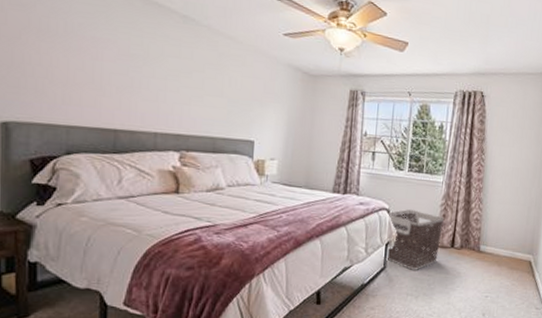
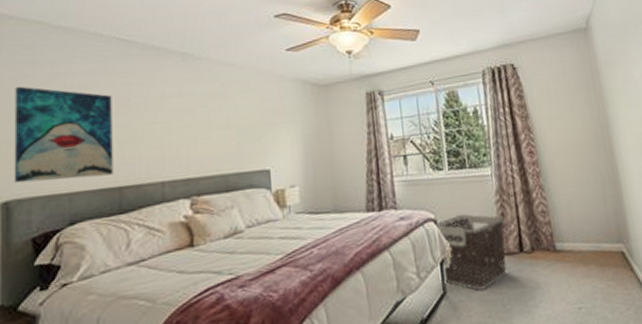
wall art: none [13,13,112,117] -> present [13,86,113,183]

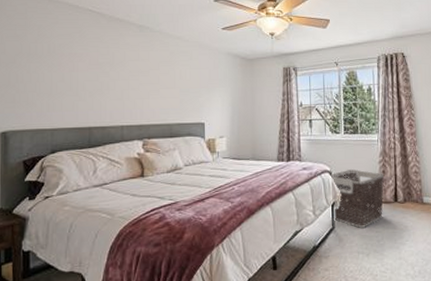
wall art: present [13,86,113,183] -> none [10,43,85,118]

